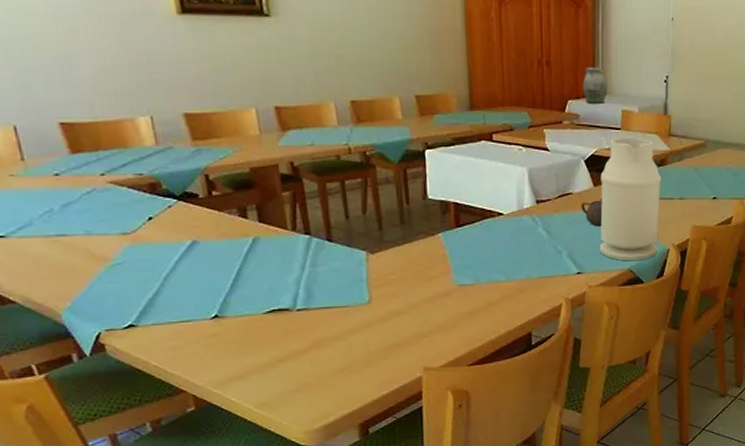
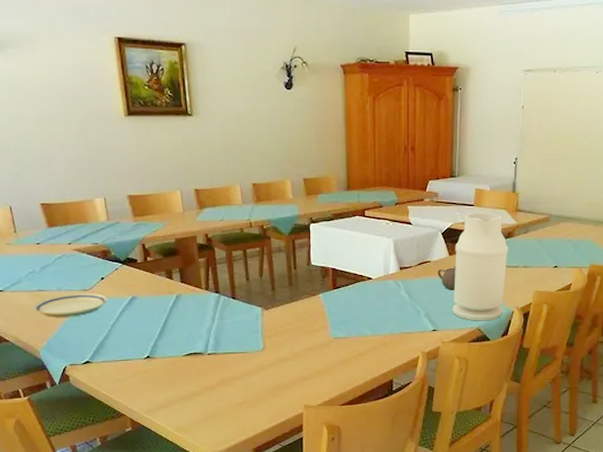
plate: none [50,237,158,270] -> present [33,293,108,317]
pitcher: present [582,67,608,105] -> none [442,151,463,184]

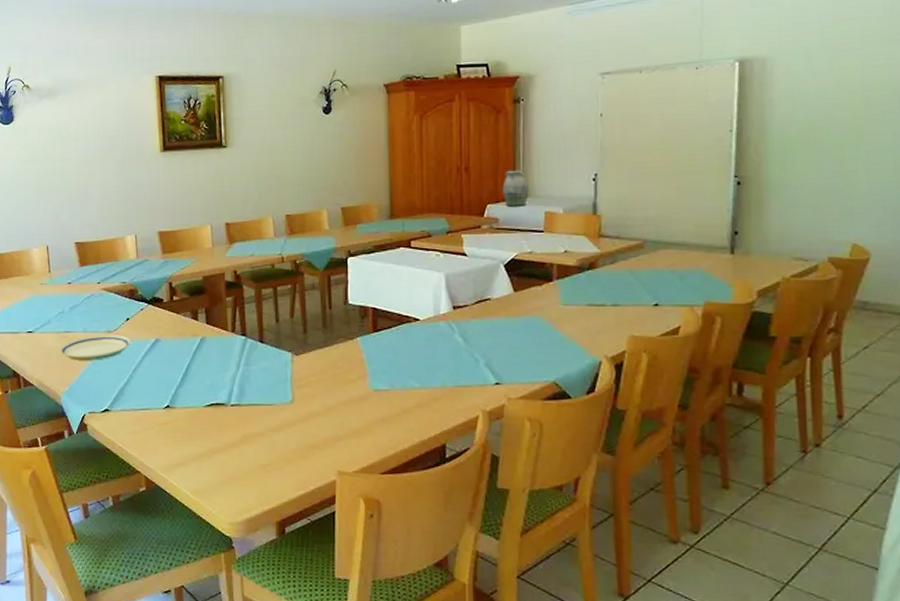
teapot: present [437,266,456,291] -> none [500,304,524,334]
pitcher: none [442,151,463,184] -> present [502,169,529,208]
water jug: present [453,212,508,321] -> none [520,239,591,374]

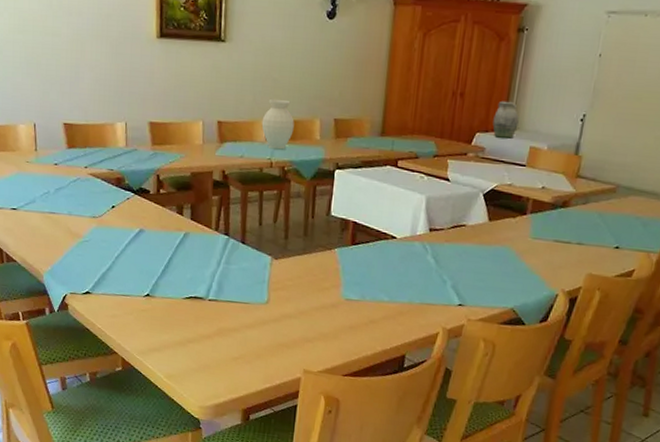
plate: present [59,335,131,360] -> none [43,218,116,244]
vase: none [269,195,302,245] -> present [261,99,295,151]

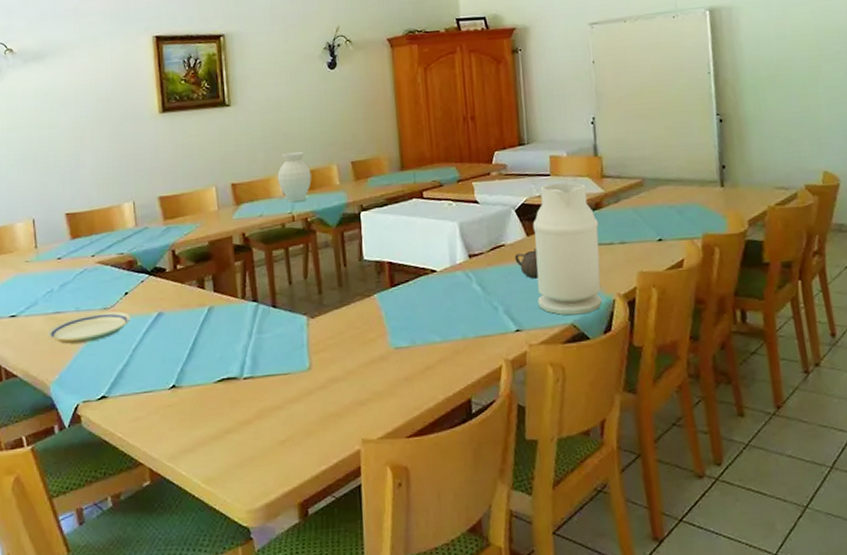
plate: none [43,218,116,244] -> present [47,311,131,344]
teapot: none [472,234,496,262] -> present [514,248,539,279]
water jug: none [484,174,561,302] -> present [532,182,603,316]
pitcher: present [492,100,519,140] -> none [508,116,534,154]

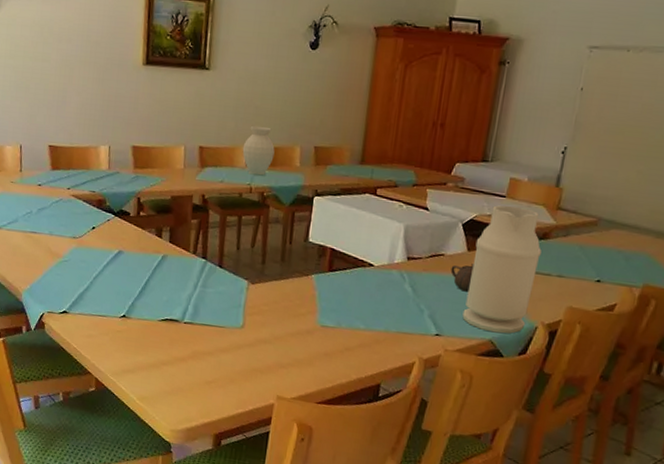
plate: present [47,311,131,344] -> none [24,238,95,264]

